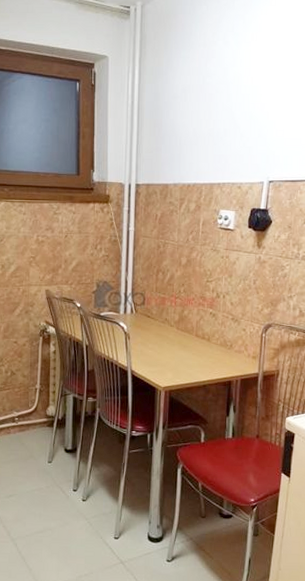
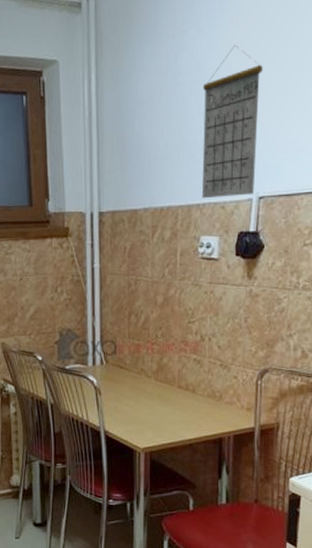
calendar: none [222,57,276,179] -> present [201,45,262,198]

